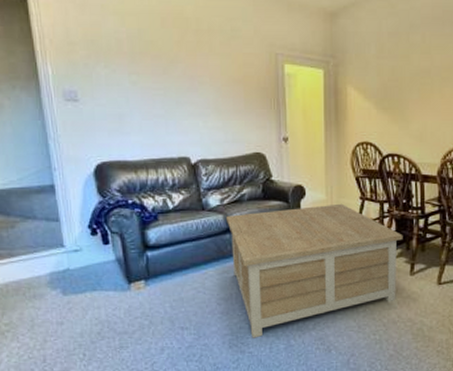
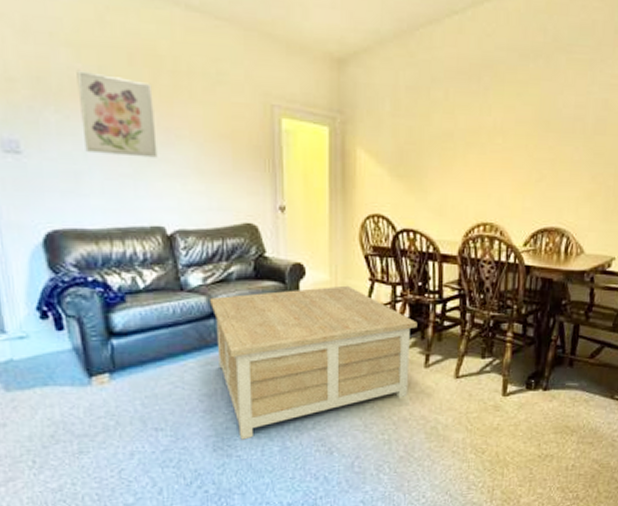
wall art: none [121,32,184,101] -> present [76,69,158,158]

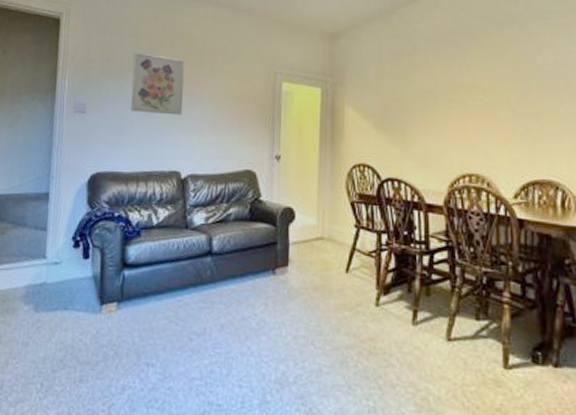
coffee table: present [210,285,418,440] -> none [209,231,404,387]

